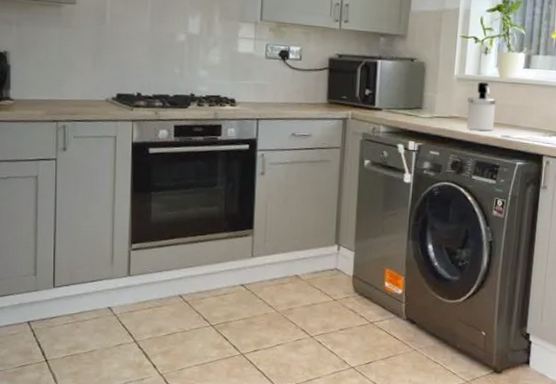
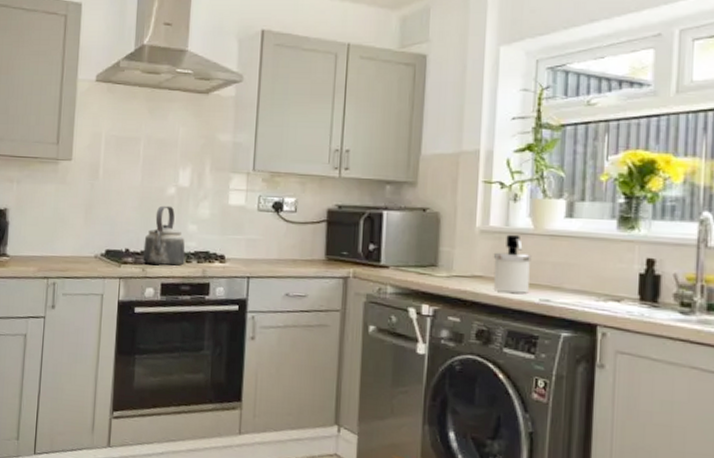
kettle: none [155,51,197,109] -> present [143,205,185,266]

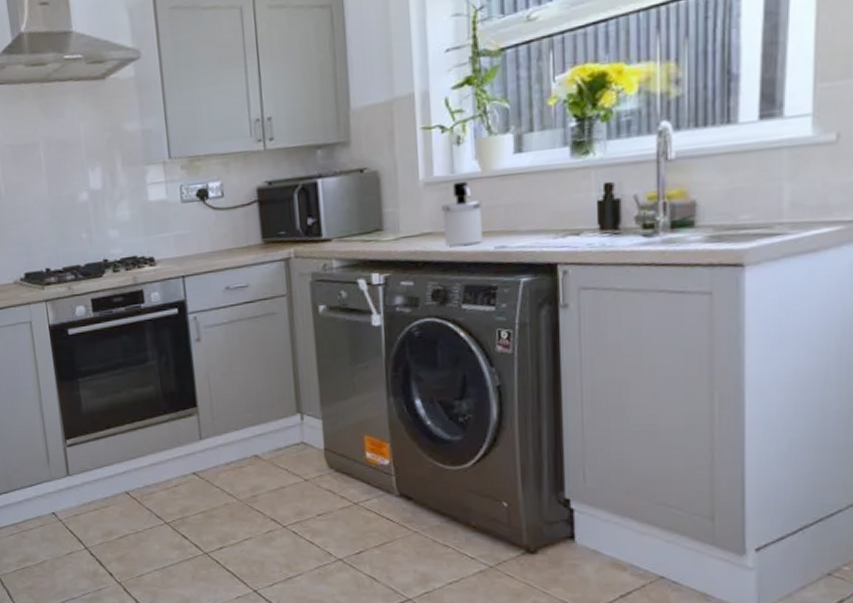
kettle: present [143,205,185,266] -> none [64,213,112,282]

